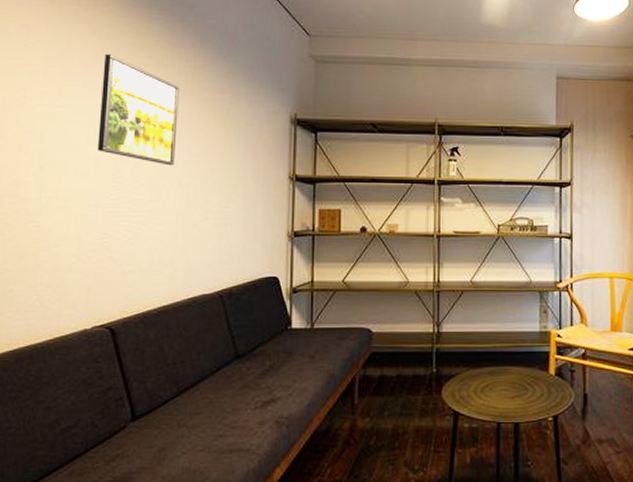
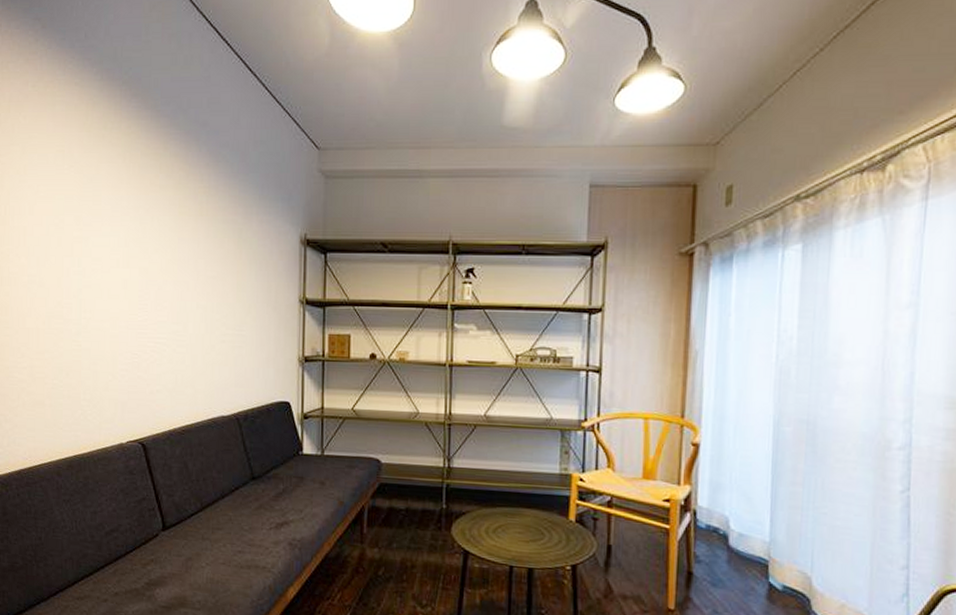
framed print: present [97,53,179,166] -> none [126,177,196,288]

